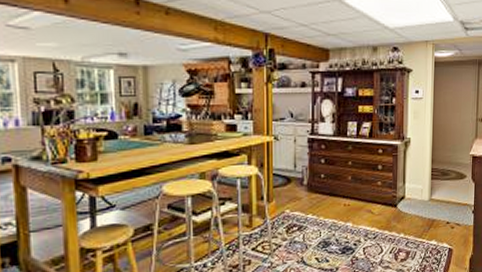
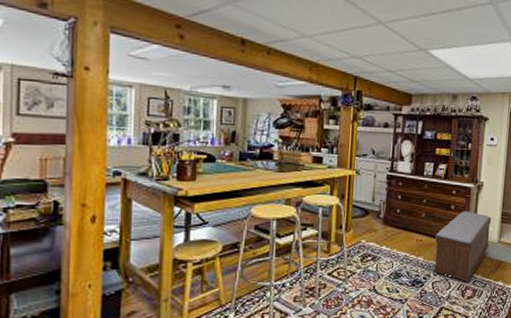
bench: none [363,170,421,245] -> present [433,210,491,283]

